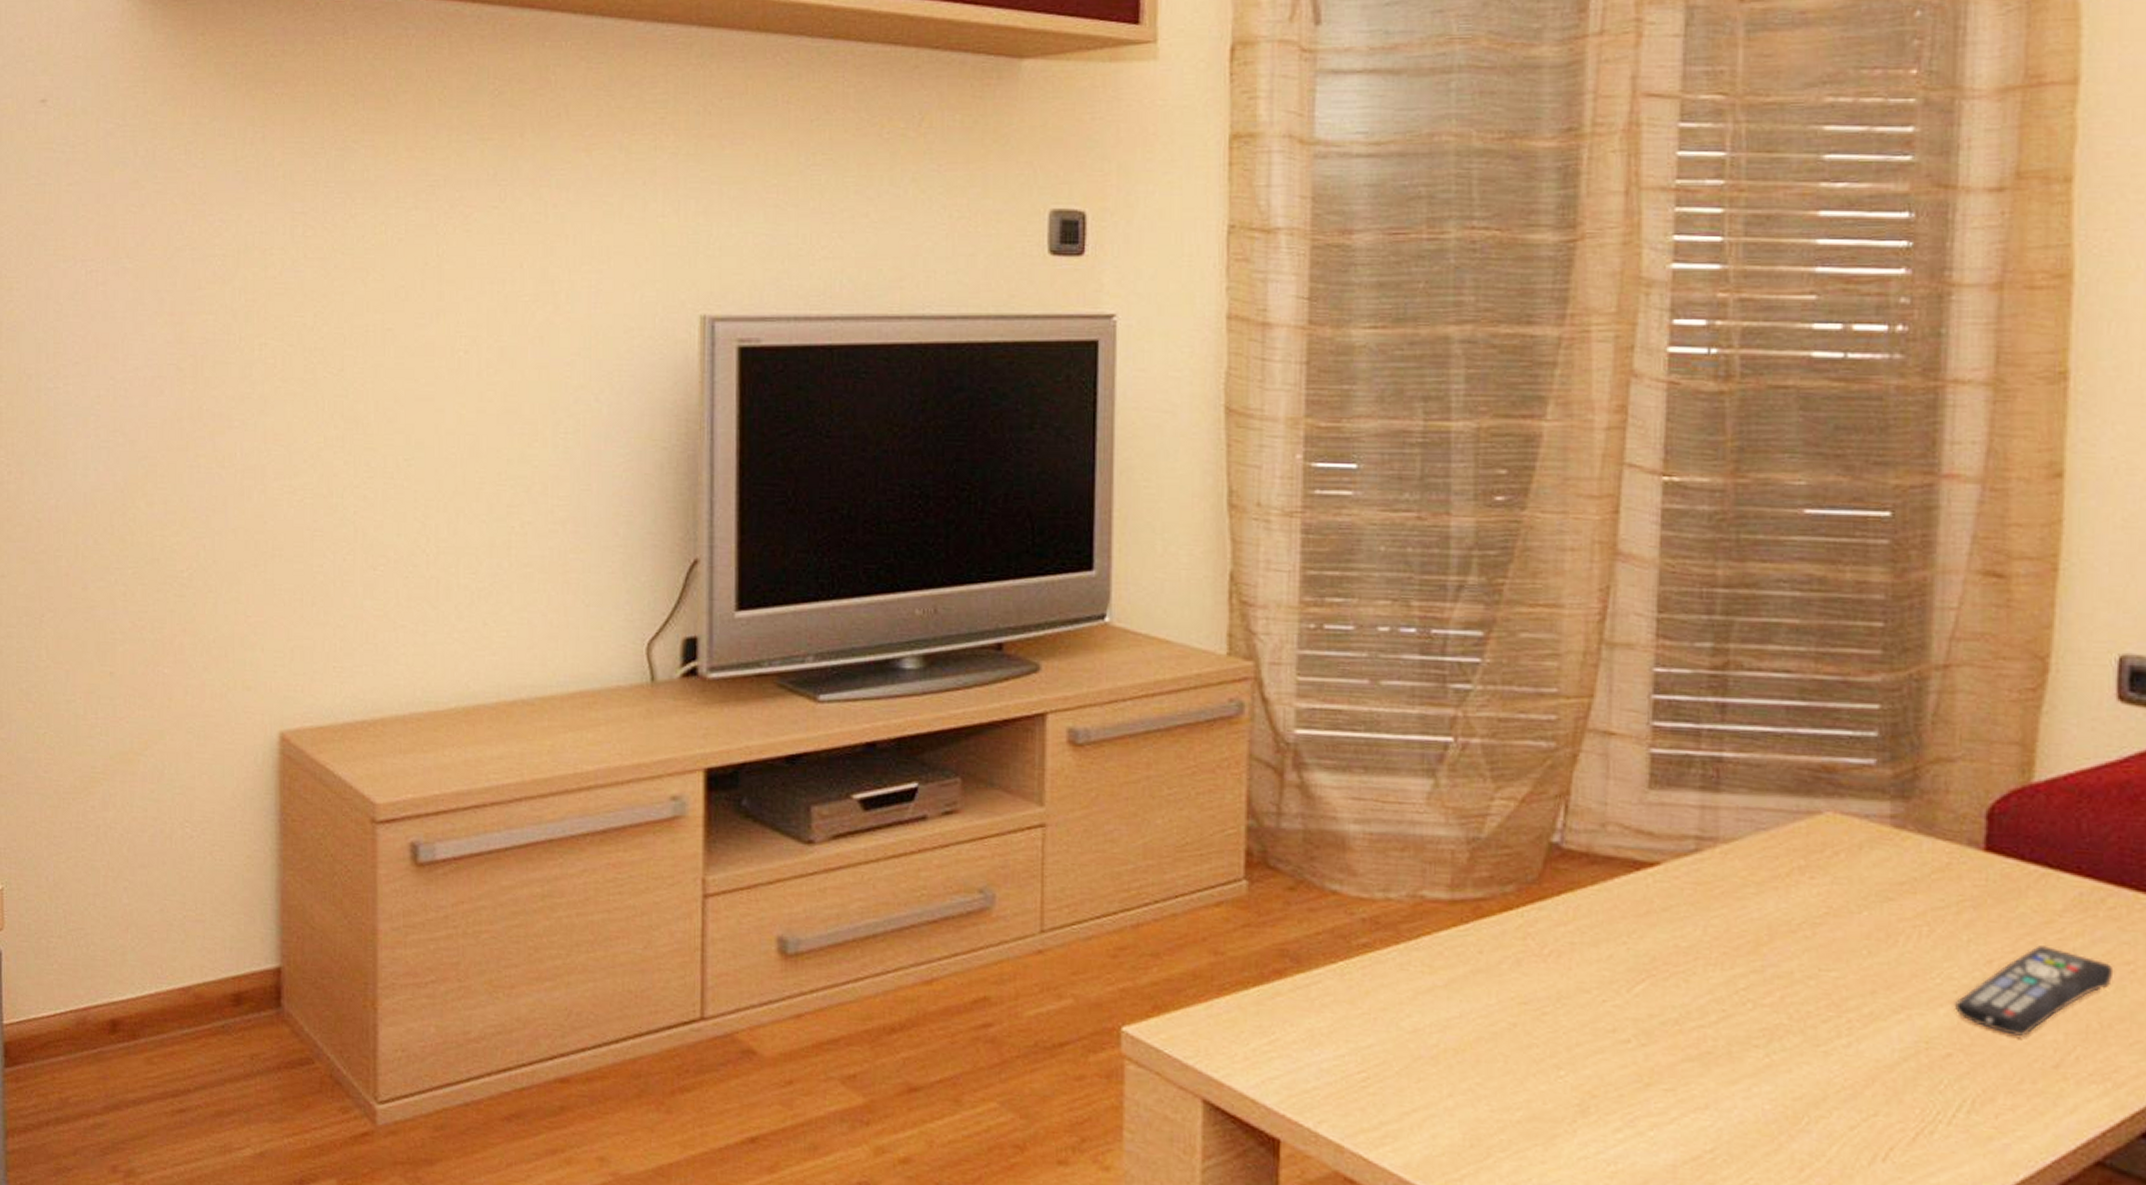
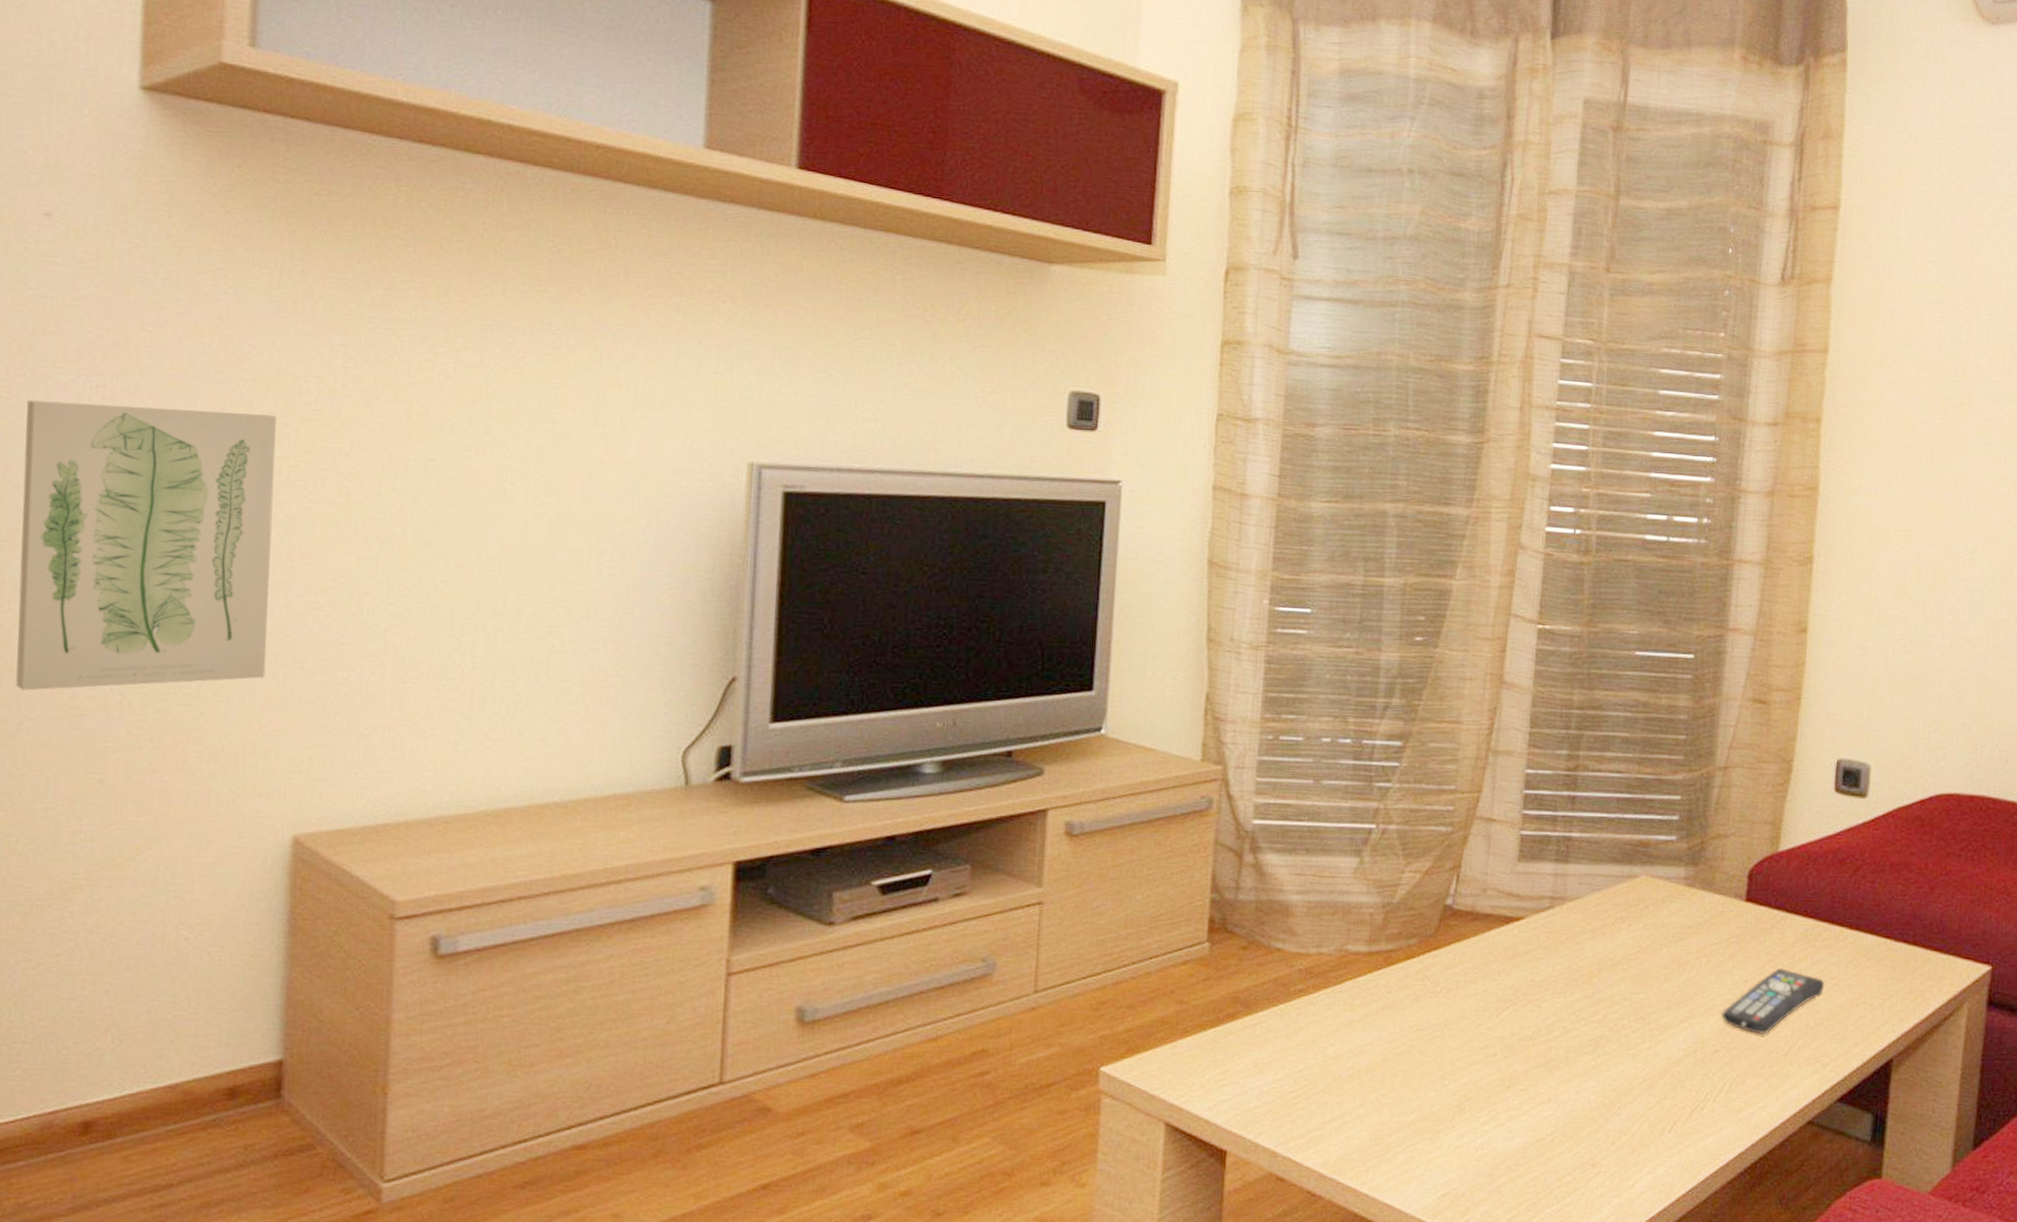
wall art: none [34,289,248,582] -> present [16,400,276,691]

